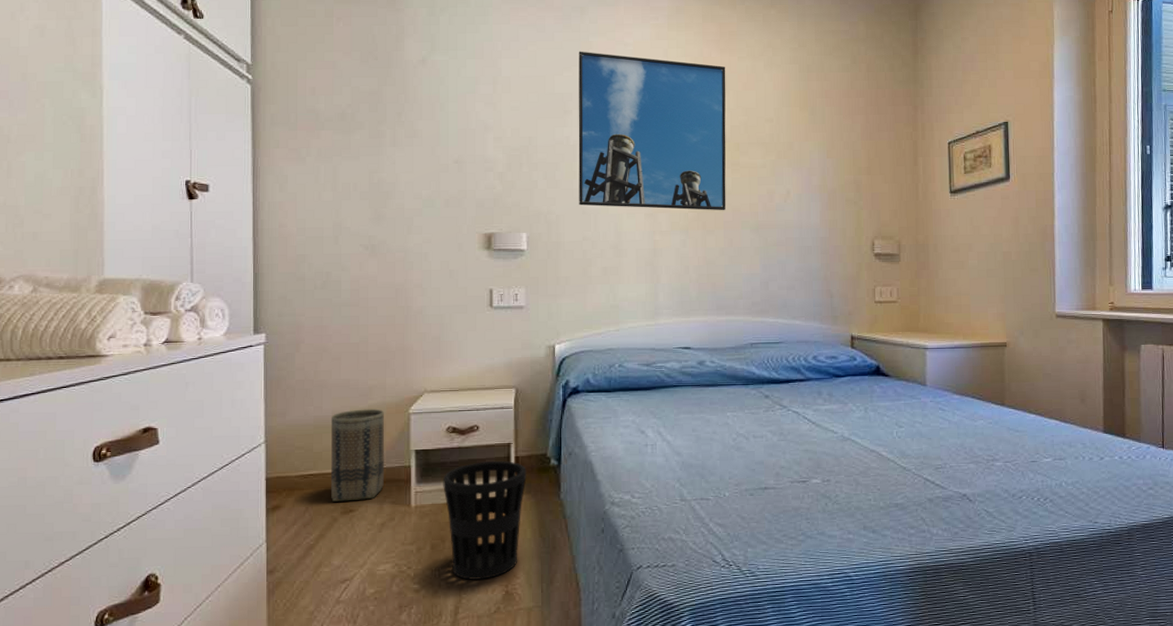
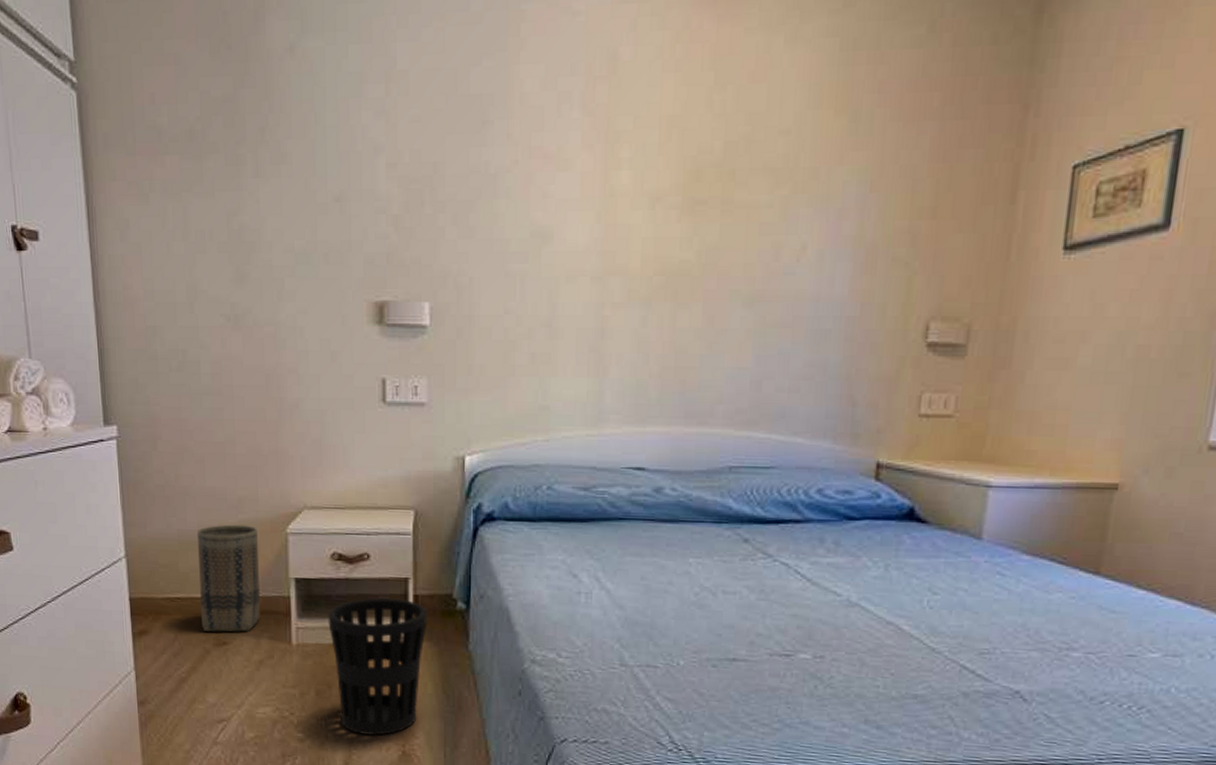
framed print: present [578,51,726,211] -> none [500,25,724,274]

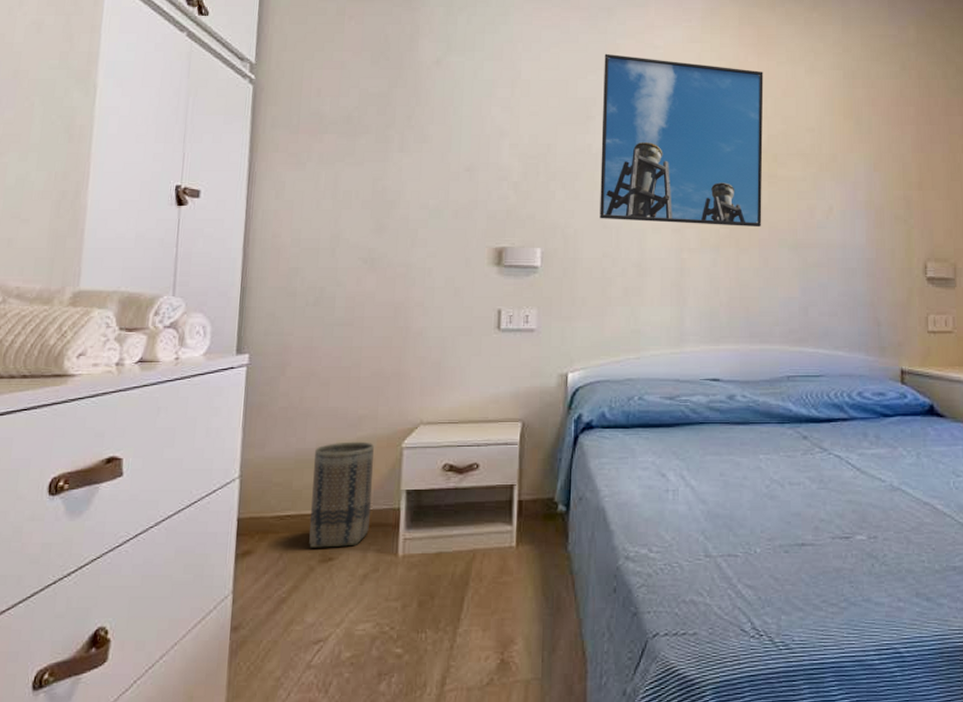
wastebasket: present [328,598,428,736] -> none [435,505,531,644]
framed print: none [500,25,724,274] -> present [600,53,764,228]

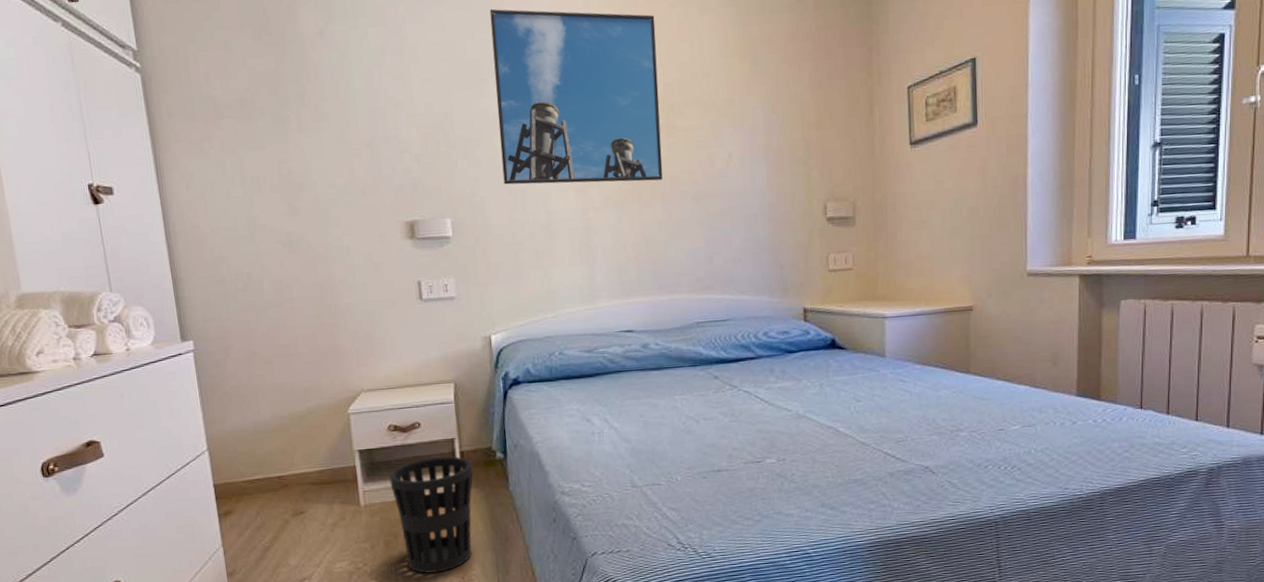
basket: present [309,441,374,548] -> none [270,411,331,505]
wastebasket: none [435,505,531,644] -> present [389,456,474,573]

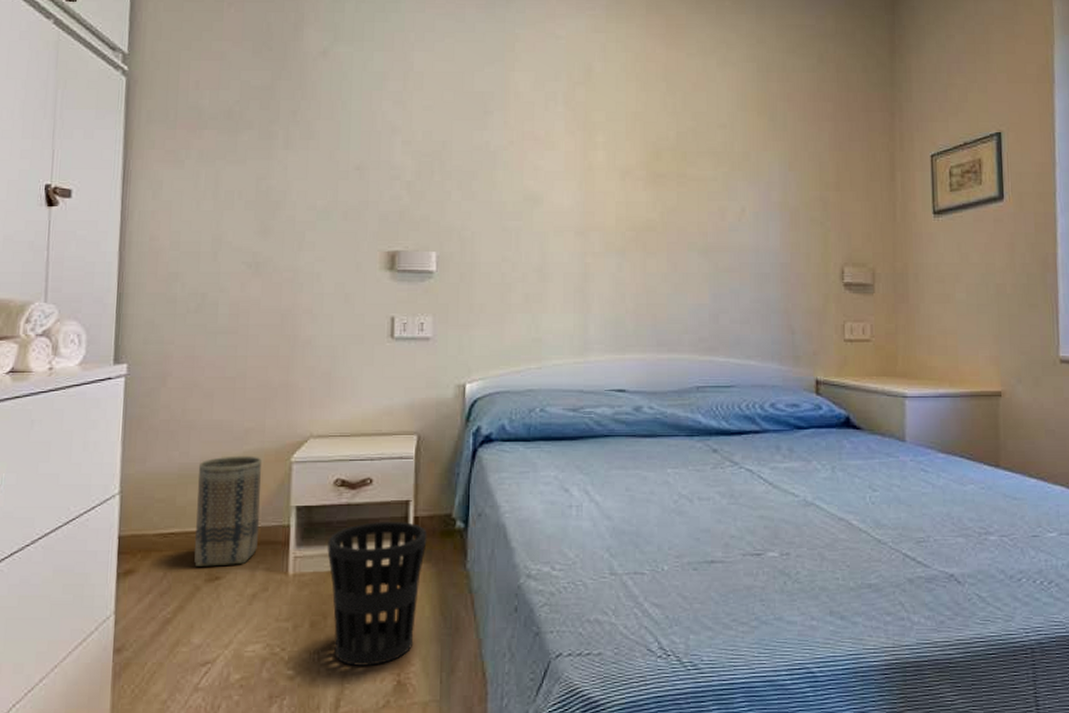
basket: none [270,411,331,505] -> present [194,456,261,567]
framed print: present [489,8,663,185] -> none [498,44,672,230]

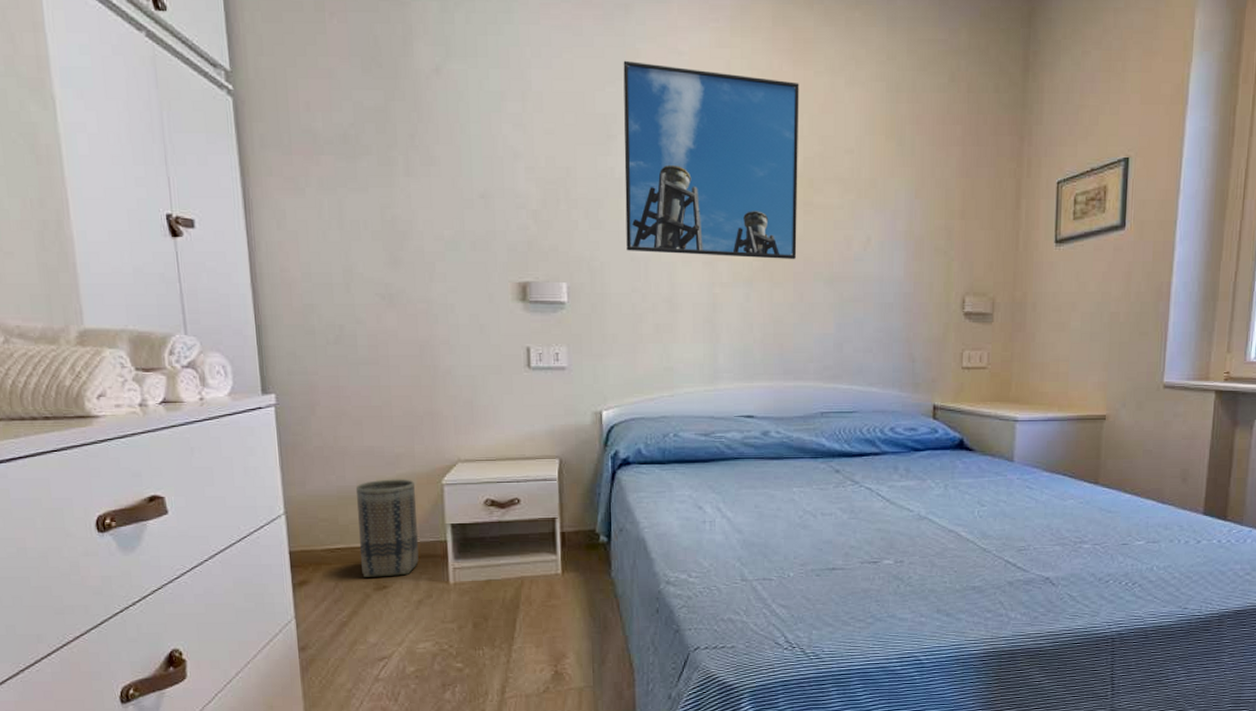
wastebasket: present [327,522,427,666] -> none [483,537,574,659]
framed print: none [498,44,672,230] -> present [623,60,799,260]

